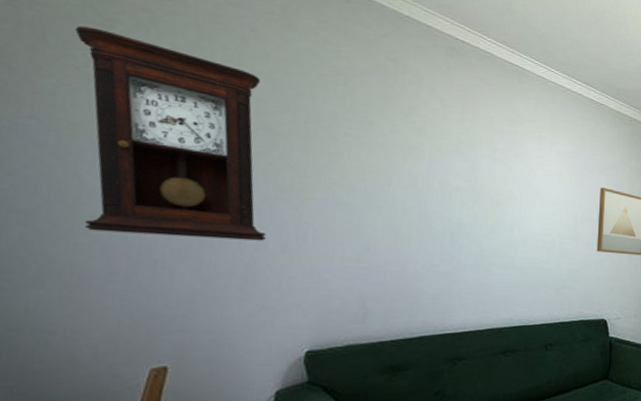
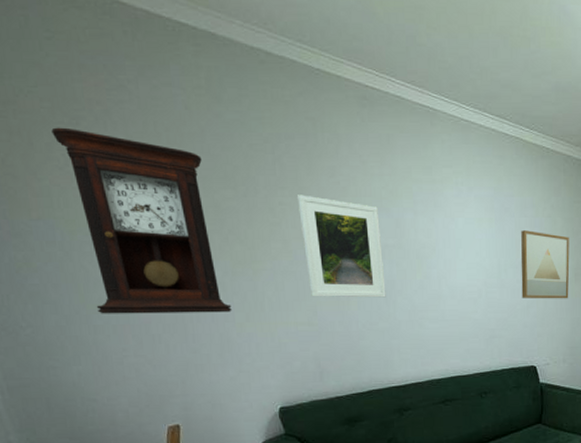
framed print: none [365,128,455,240] -> present [296,195,386,298]

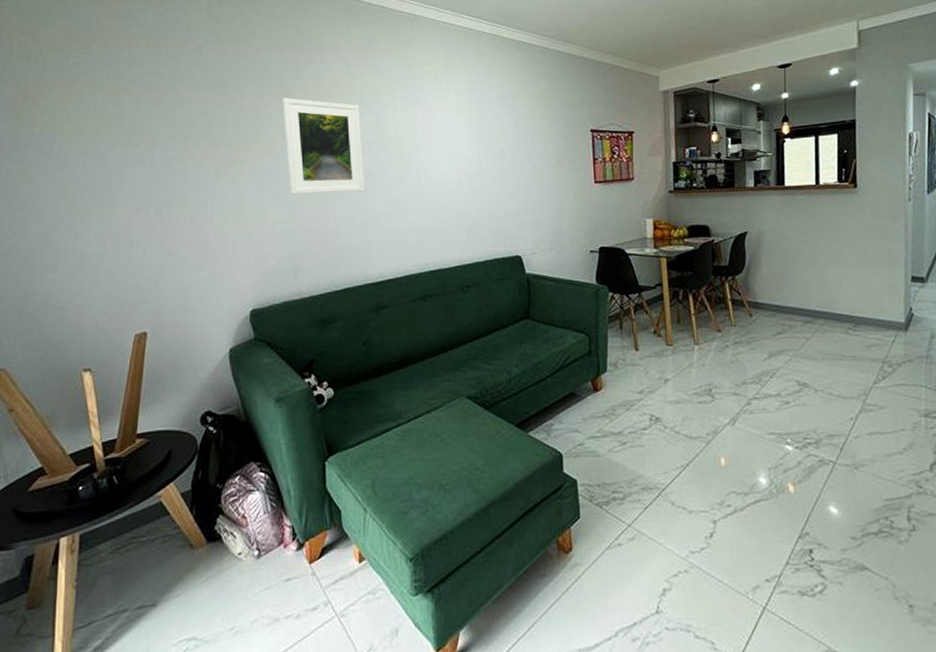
pendulum clock: present [51,127,232,314] -> none [64,51,211,220]
wall art: present [520,230,570,299] -> none [501,119,553,186]

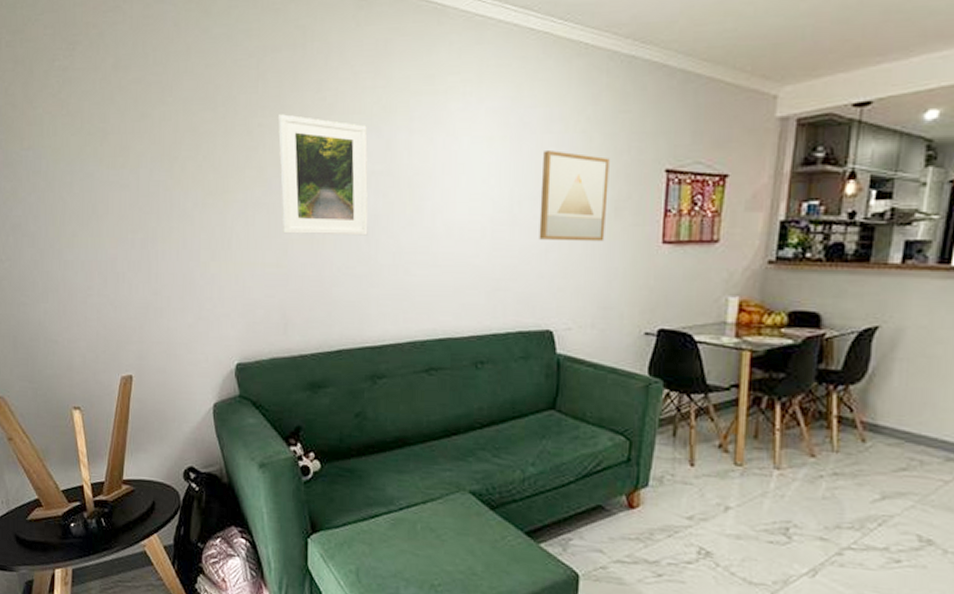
wall art: none [501,119,553,186] -> present [539,150,610,242]

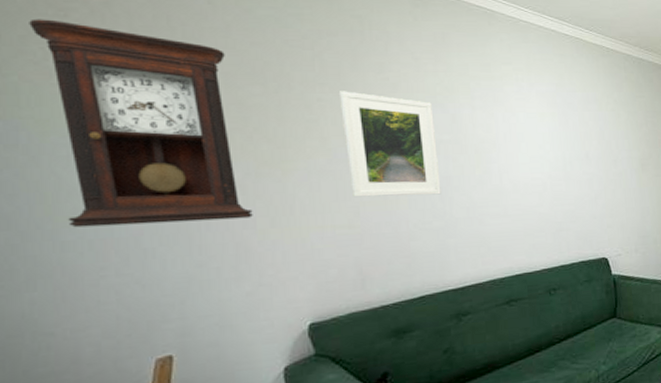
pendulum clock: none [50,53,198,250] -> present [29,19,253,228]
wall art: present [539,150,610,242] -> none [585,124,637,190]

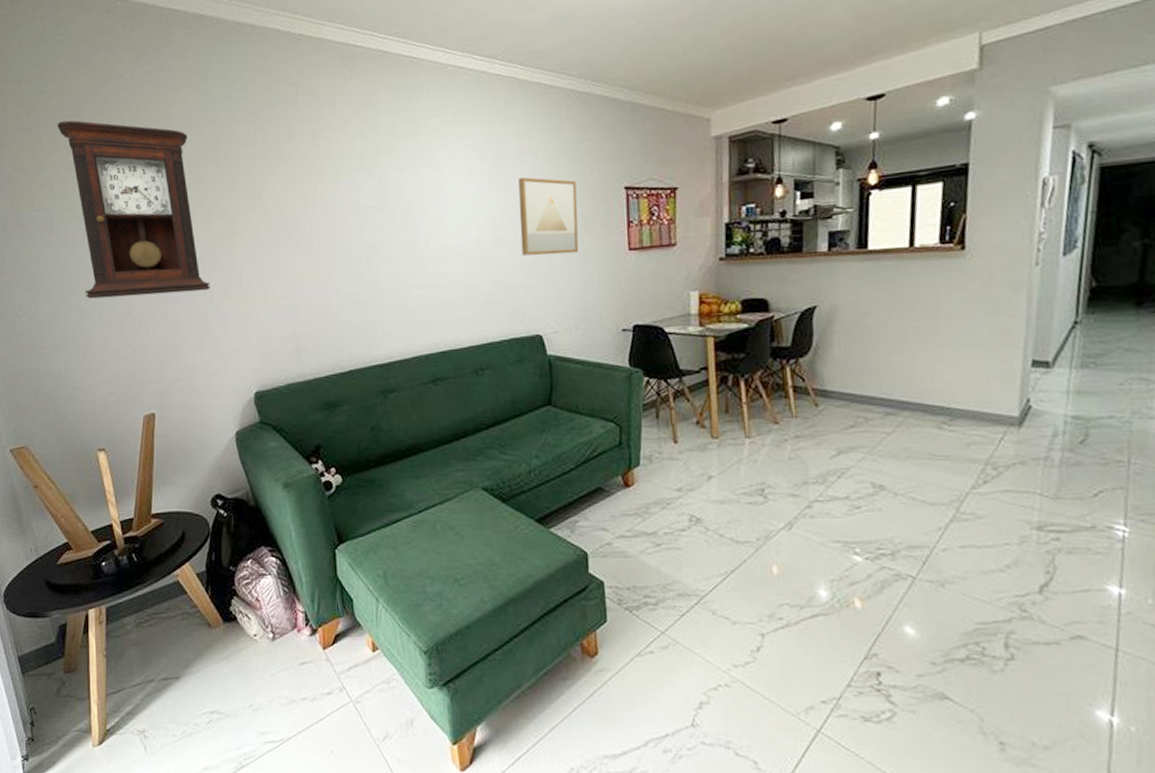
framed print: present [338,91,441,197] -> none [277,162,369,269]
wall art: none [585,124,637,190] -> present [518,177,579,256]

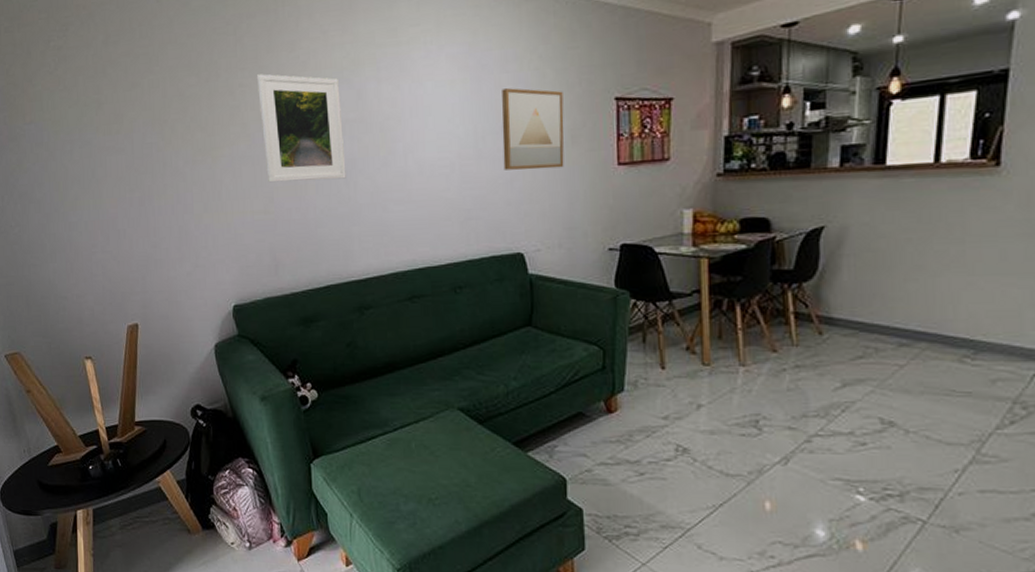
pendulum clock: present [57,120,210,299] -> none [46,34,191,211]
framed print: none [277,162,369,269] -> present [256,74,346,183]

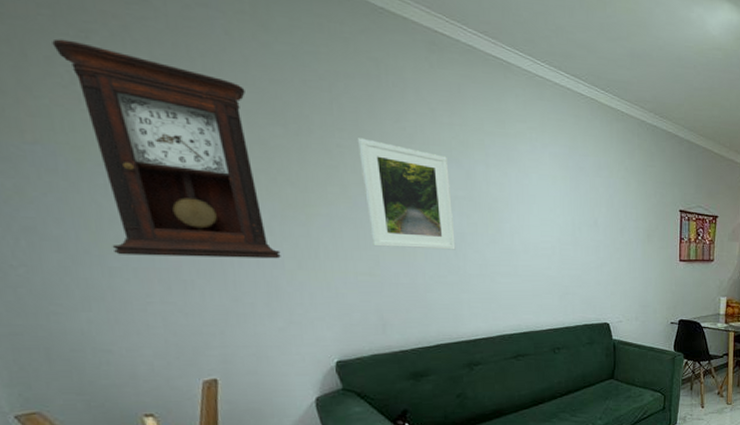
pendulum clock: none [46,34,191,211] -> present [52,38,281,259]
wall art: present [502,88,564,170] -> none [595,190,643,259]

